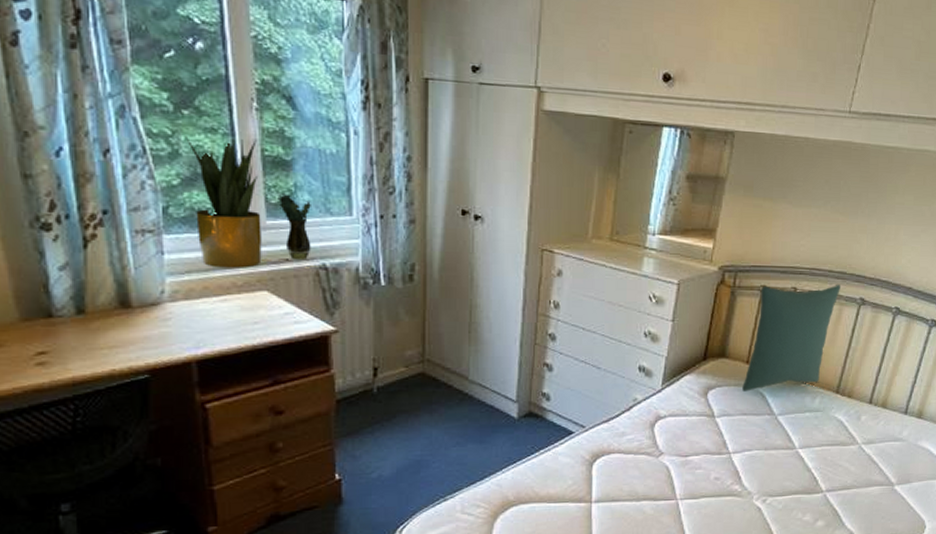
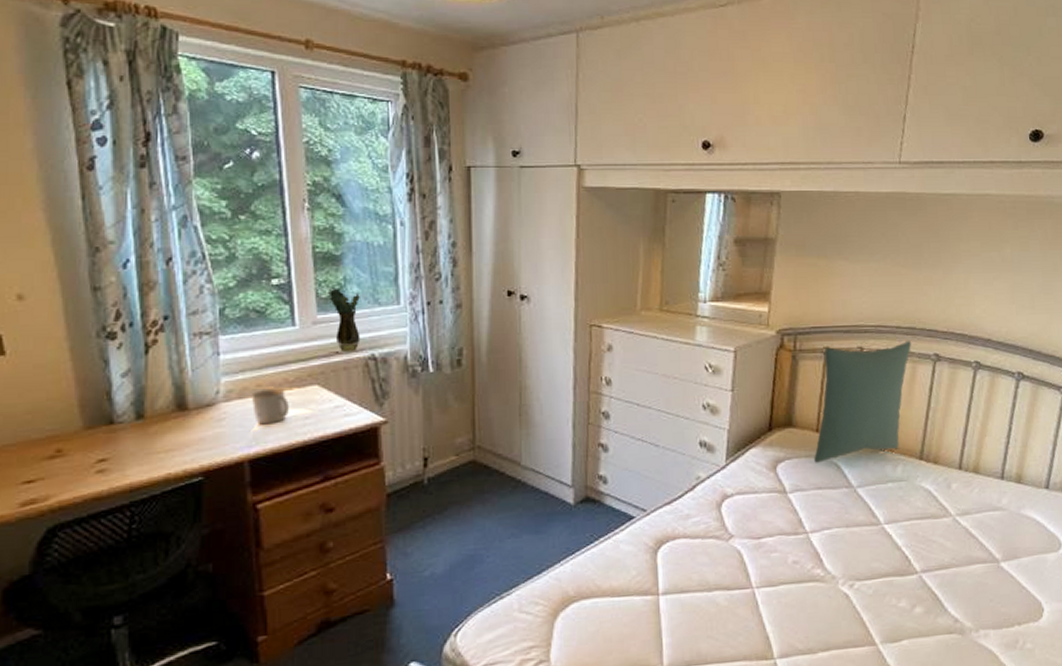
planter: present [185,136,262,268] -> none [242,237,313,365]
mug: none [197,291,237,327] -> present [251,388,289,425]

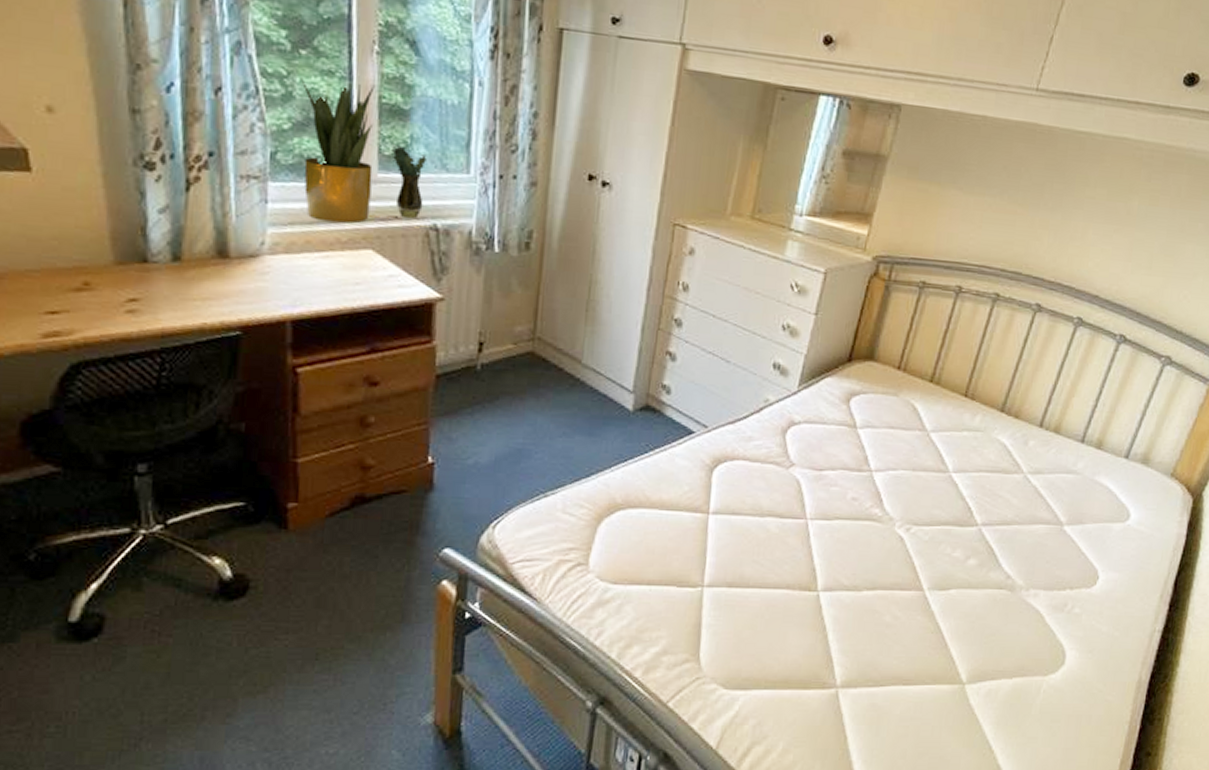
planter: none [242,237,313,365] -> present [301,77,375,224]
mug: present [251,388,289,425] -> none [298,246,339,286]
pillow: present [814,341,911,463] -> none [891,281,1014,402]

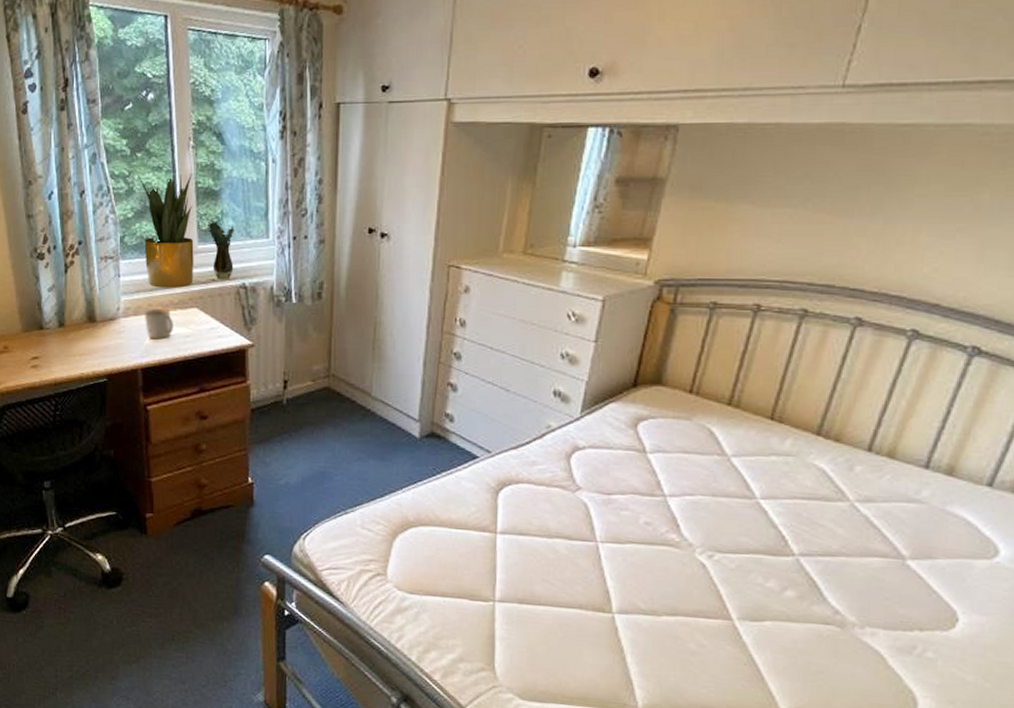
mug: none [298,246,339,286] -> present [144,308,173,340]

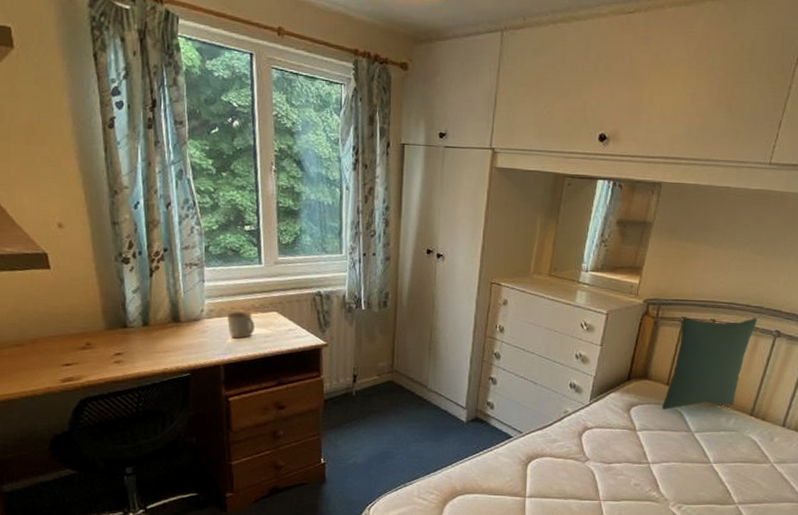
planter: present [138,173,194,288] -> none [223,192,275,294]
vase: present [206,219,234,281] -> none [286,235,312,289]
pillow: none [683,301,825,426] -> present [662,317,757,410]

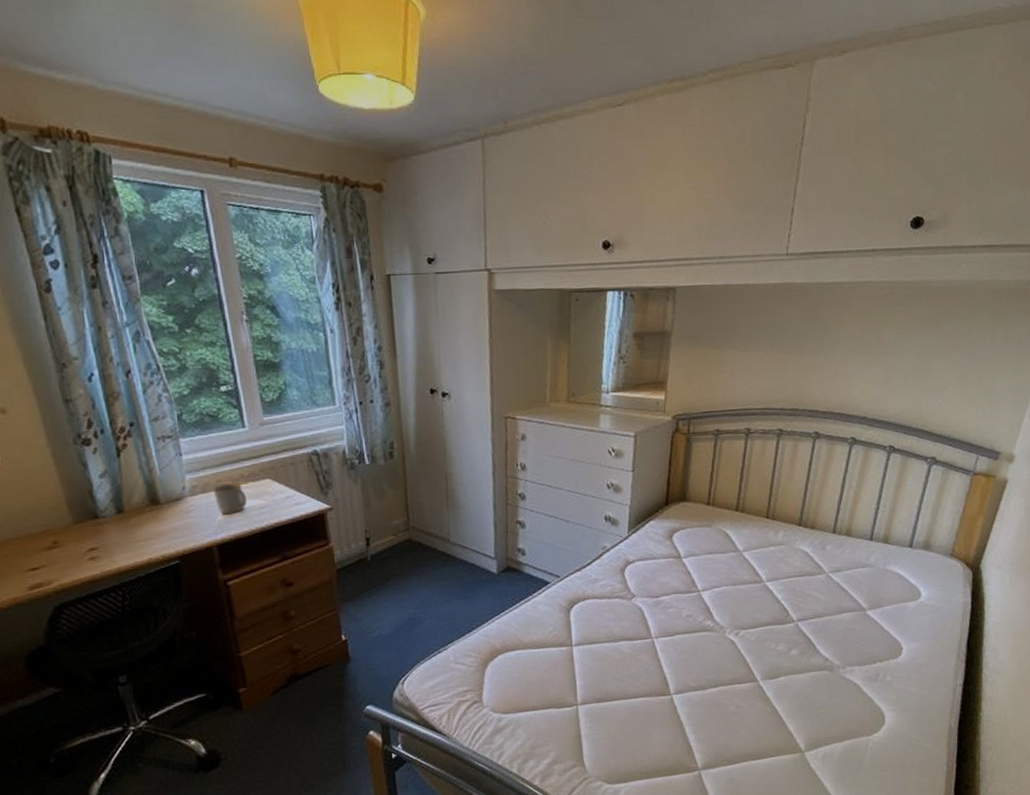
pillow: present [662,317,757,410] -> none [705,421,794,532]

